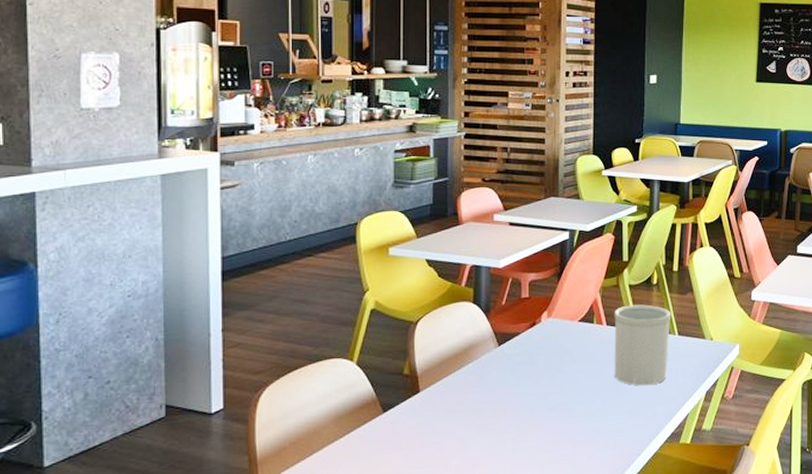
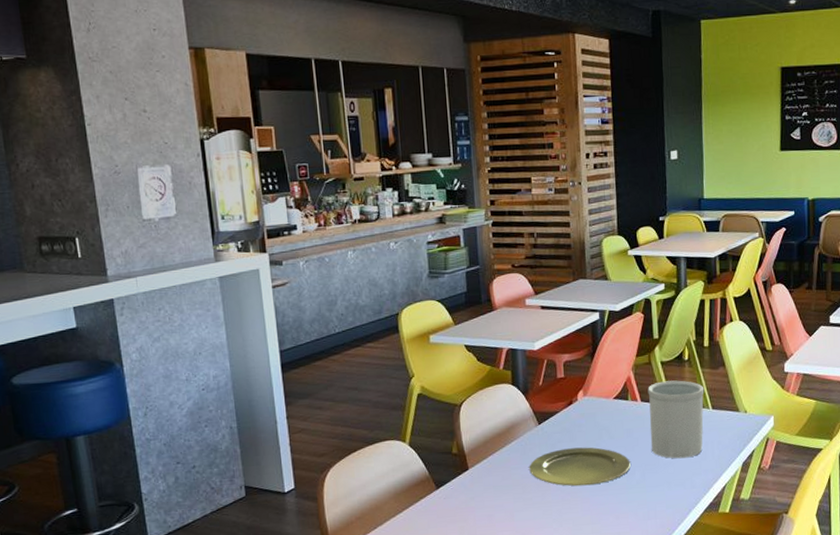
plate: none [485,371,592,413] -> present [529,447,631,486]

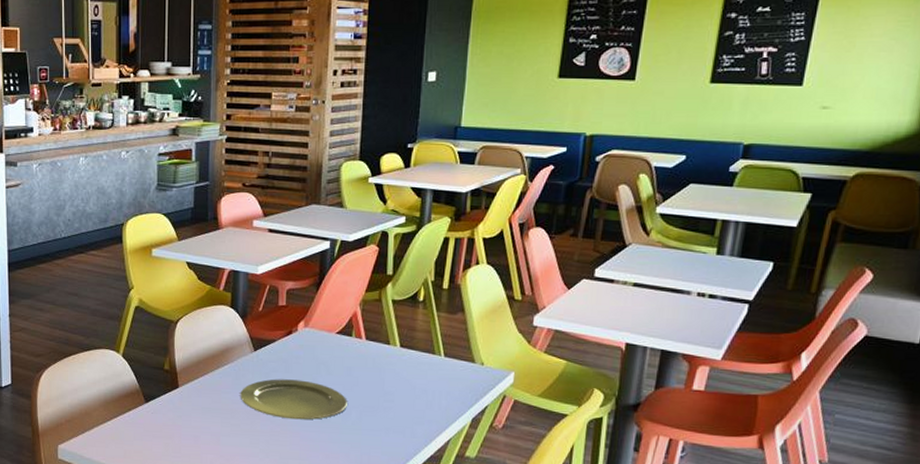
utensil holder: present [647,380,705,459] -> none [371,321,438,405]

